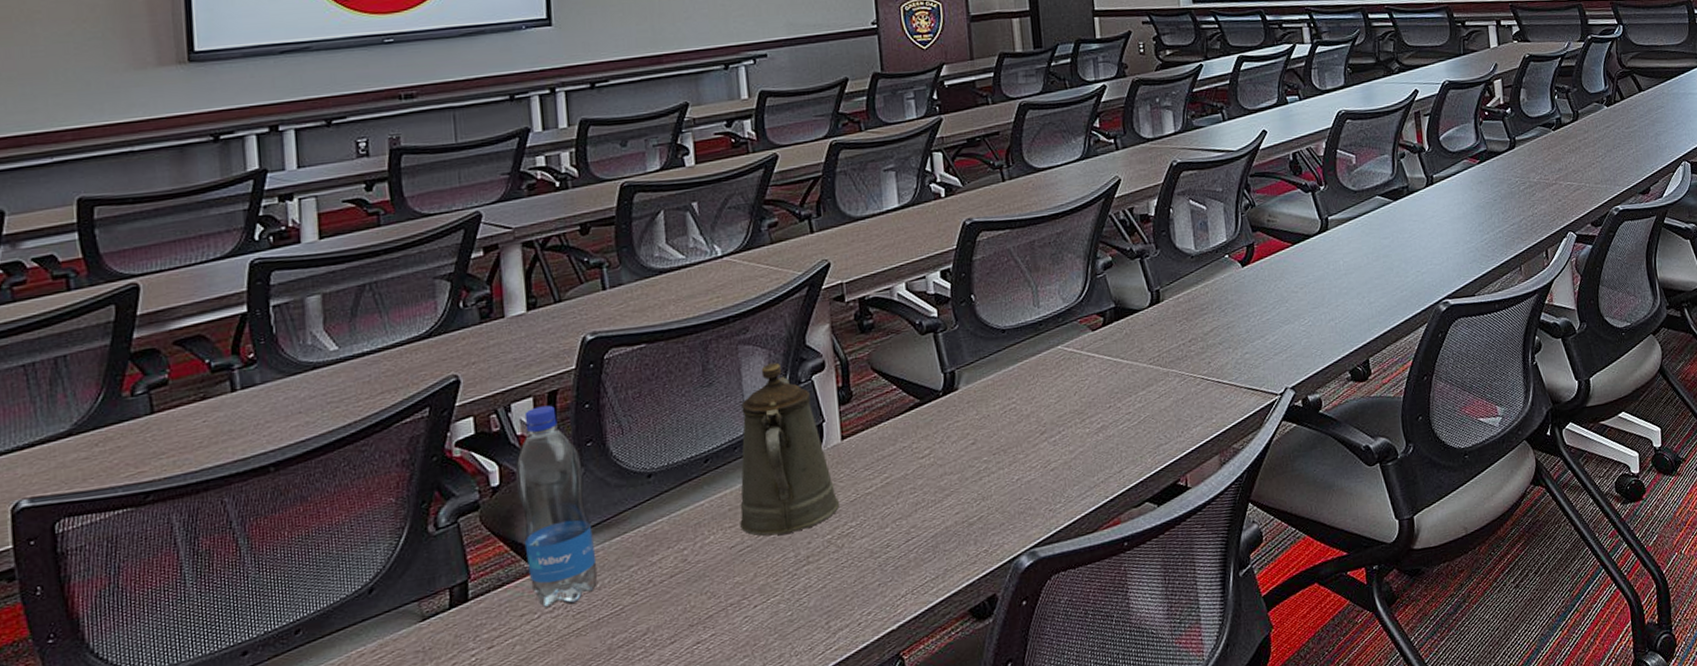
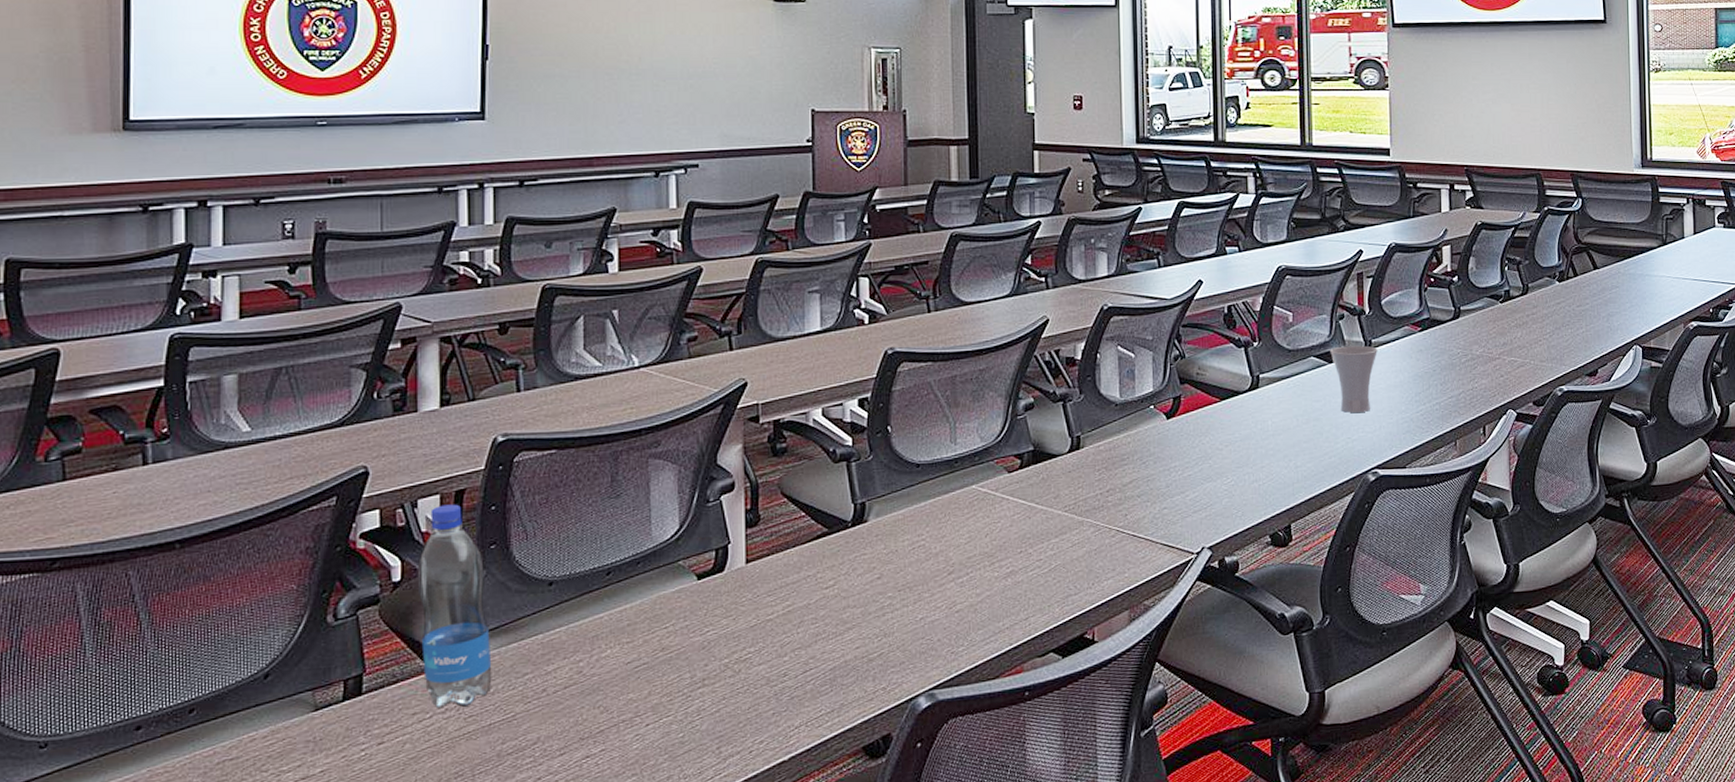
coffee pot: present [740,362,840,536] -> none [638,479,740,655]
cup: none [1394,181,1440,247] -> present [1330,345,1377,413]

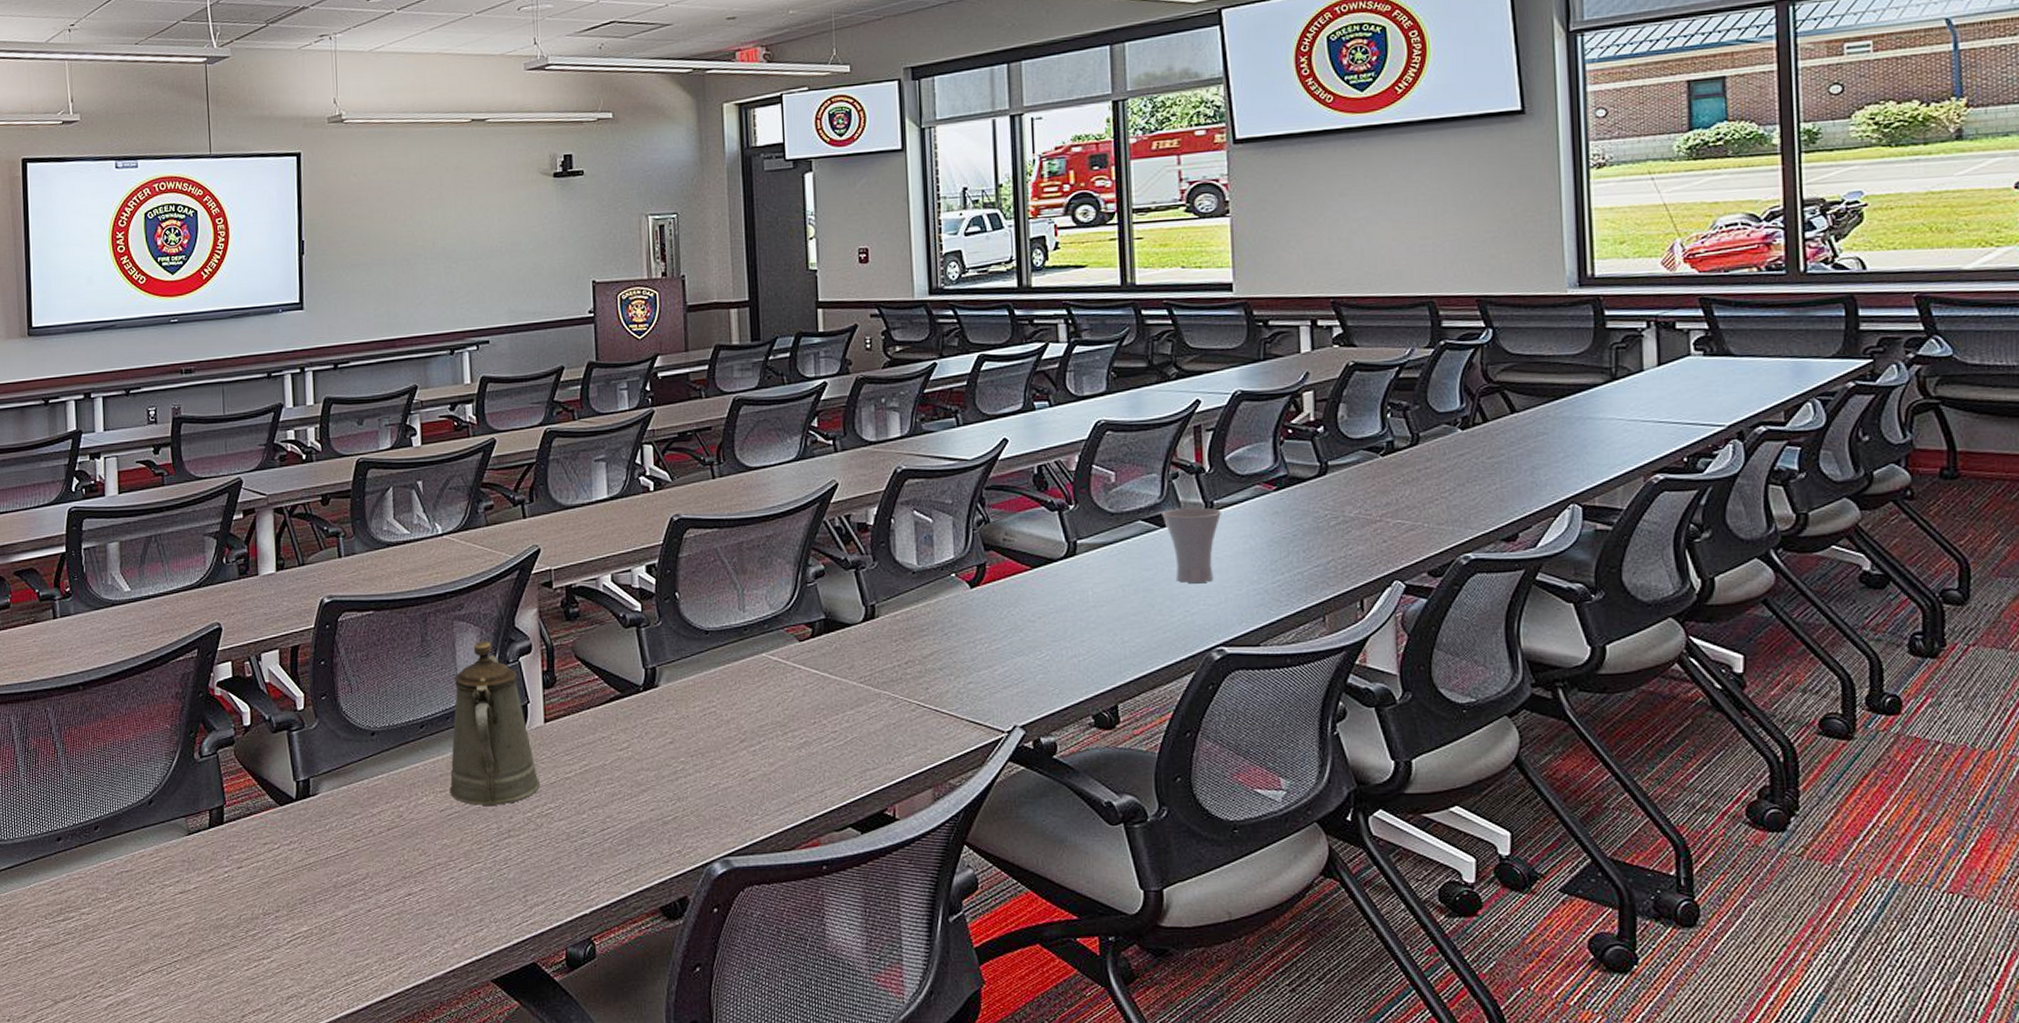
bottle: present [417,504,492,709] -> none [262,658,327,842]
coffee pot: none [638,479,740,655] -> present [449,641,541,805]

